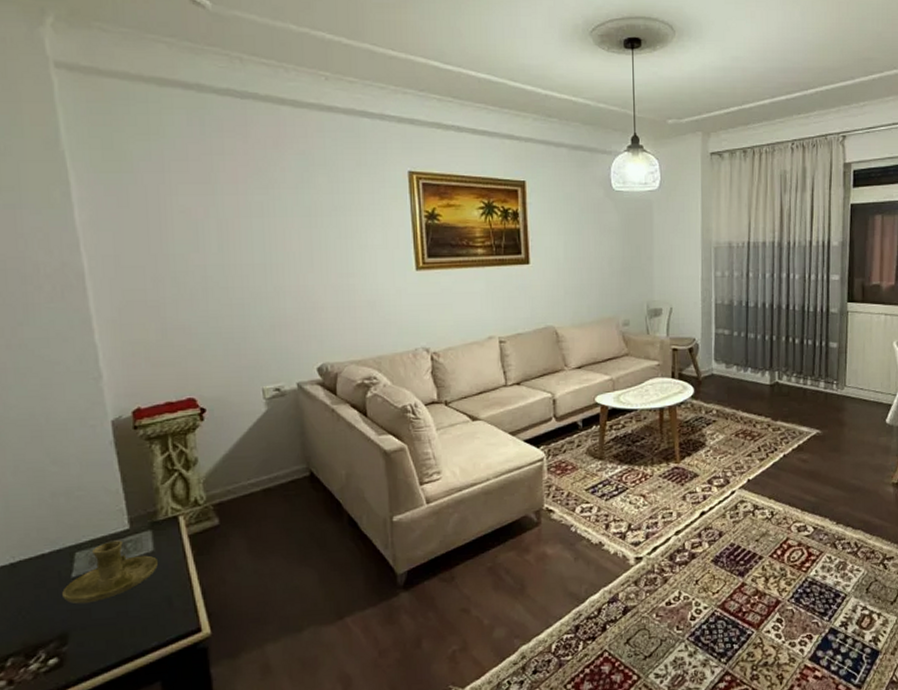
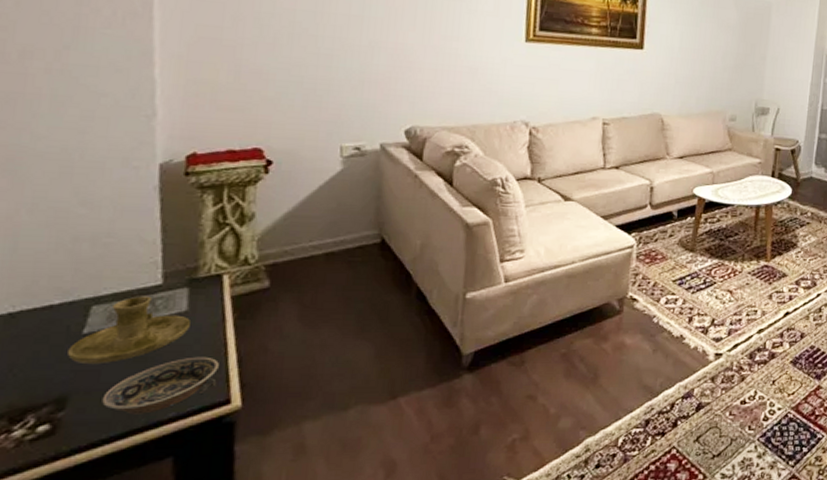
bowl: none [96,591,188,646] -> present [102,356,219,415]

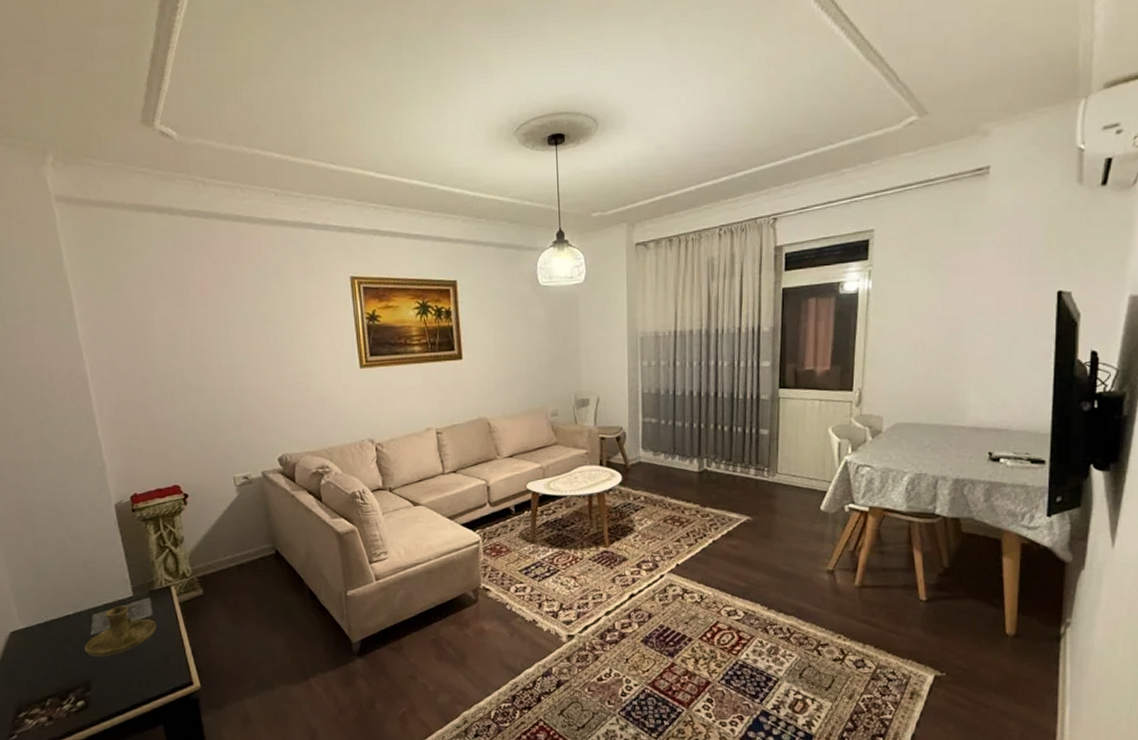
bowl: present [102,356,219,415] -> none [111,649,182,693]

